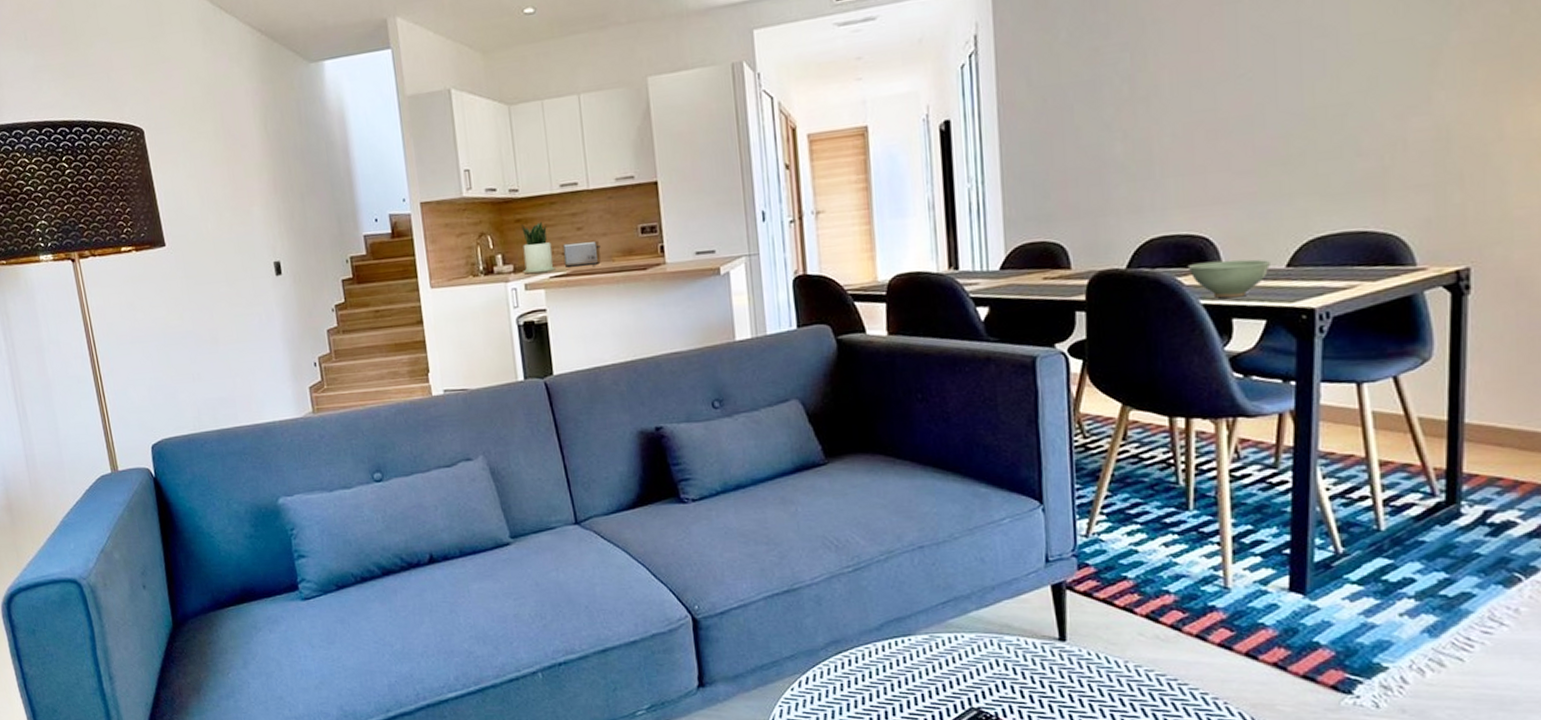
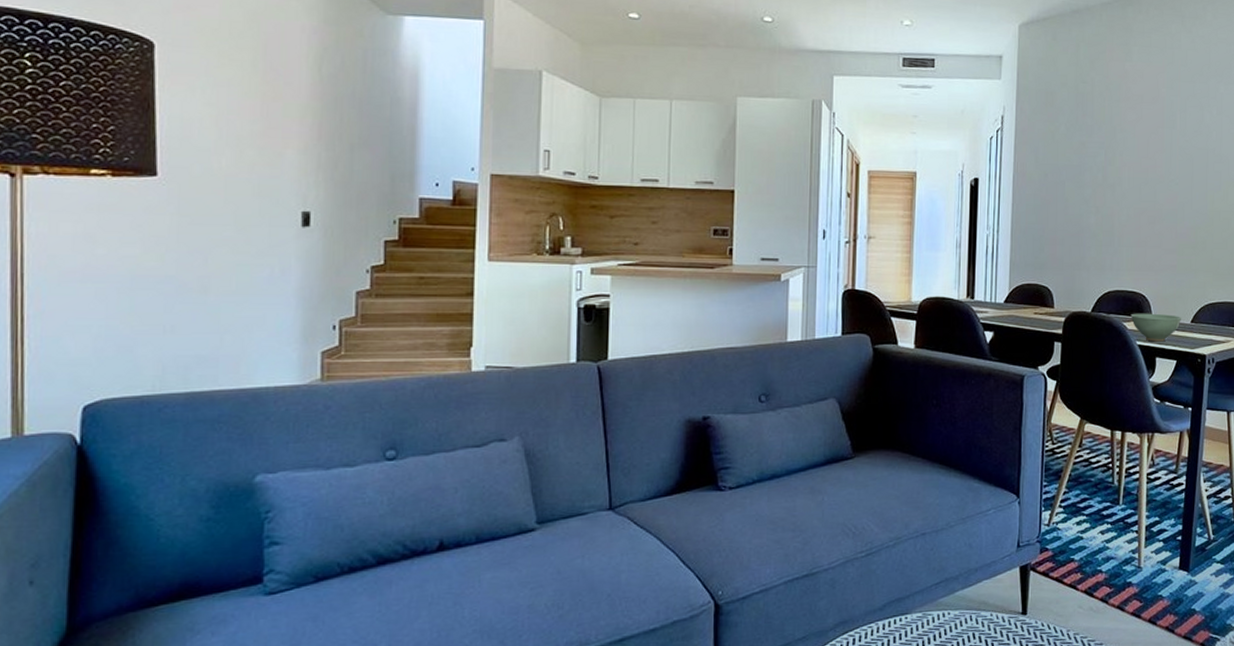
planter: present [522,221,556,275] -> none [591,210,625,260]
toaster: present [562,240,601,269] -> none [634,235,673,259]

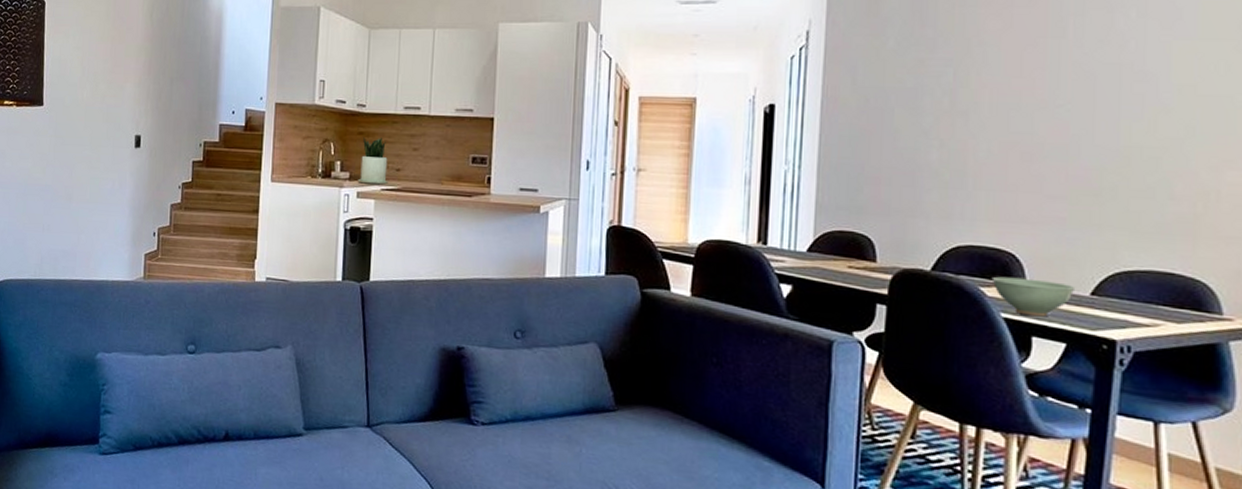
planter: none [591,210,625,260] -> present [357,137,388,185]

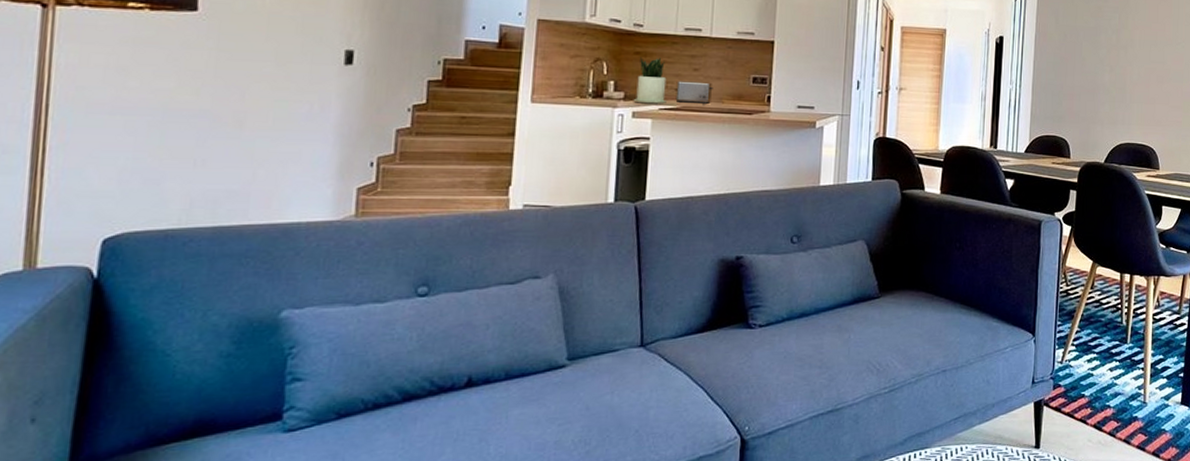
toaster: none [396,161,433,186] -> present [675,81,713,105]
bowl: present [991,276,1076,317] -> none [1140,164,1186,191]

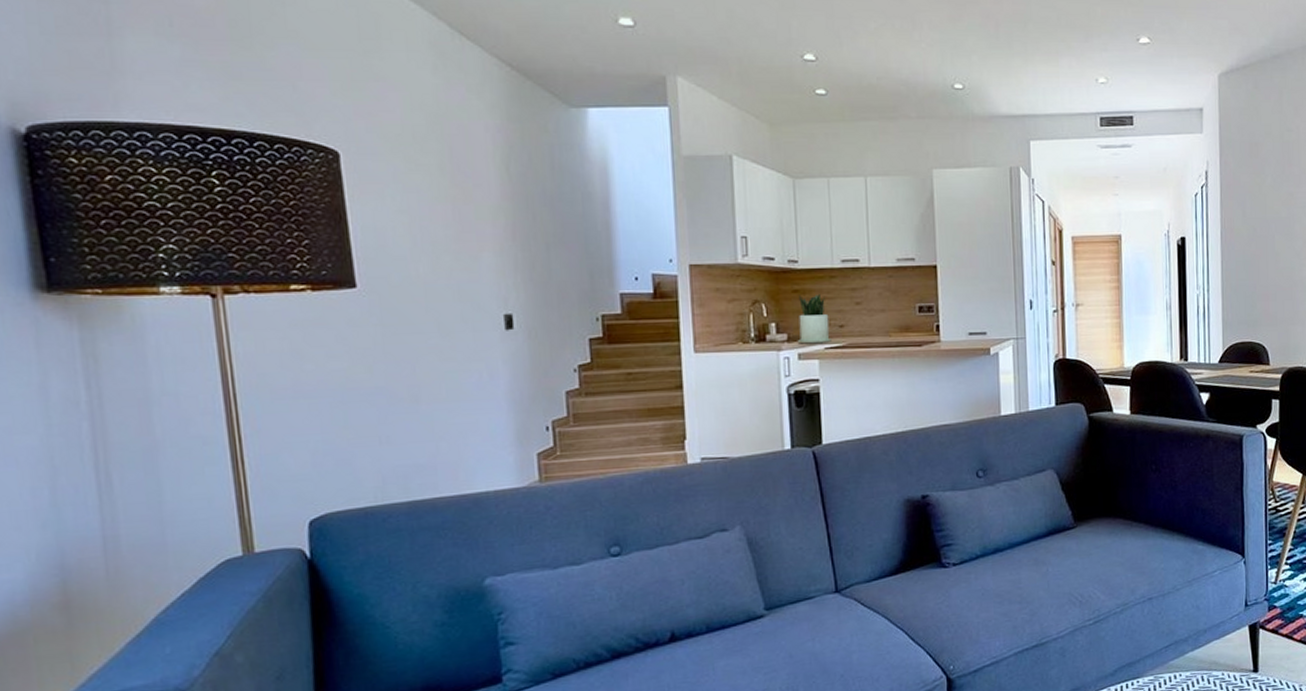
toaster: present [675,81,713,105] -> none [839,315,878,341]

